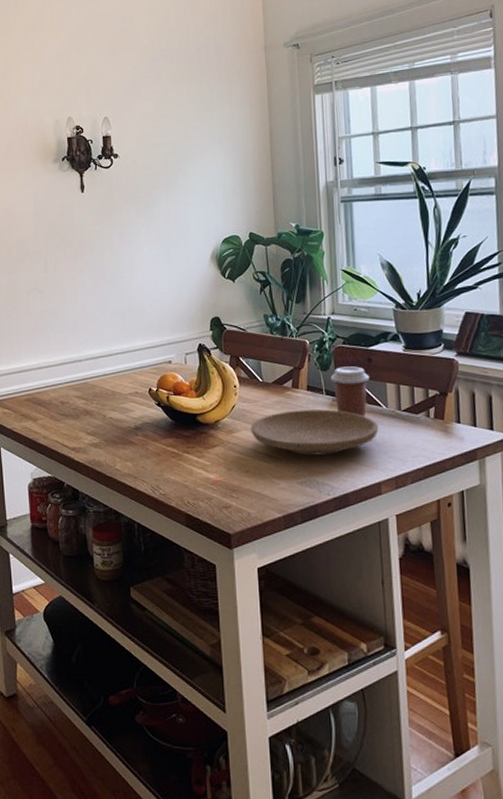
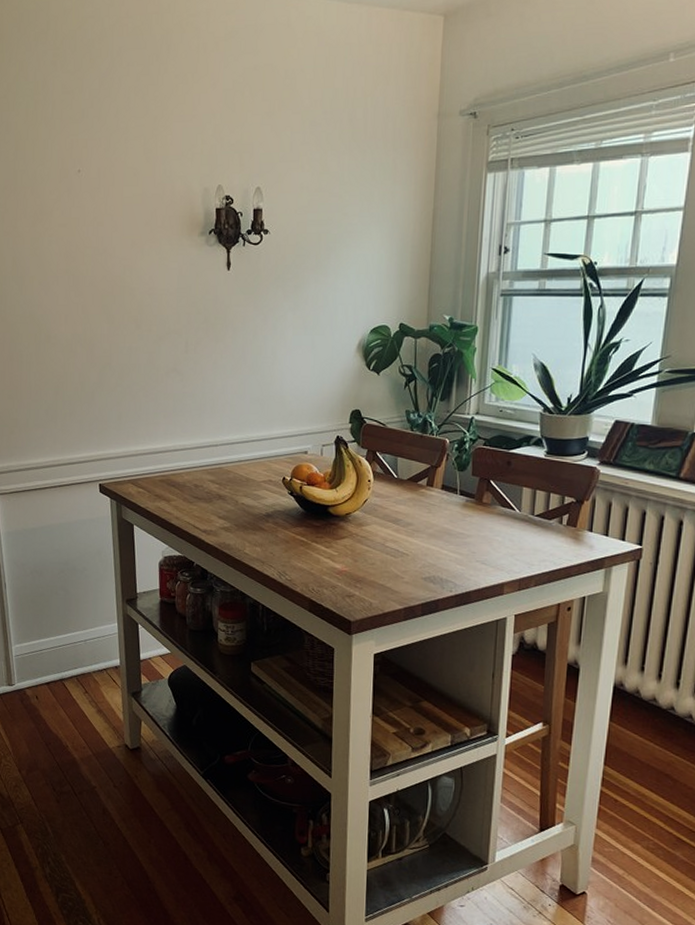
plate: present [250,409,379,455] -> none [380,508,509,554]
coffee cup: present [330,366,370,417] -> none [466,468,507,519]

